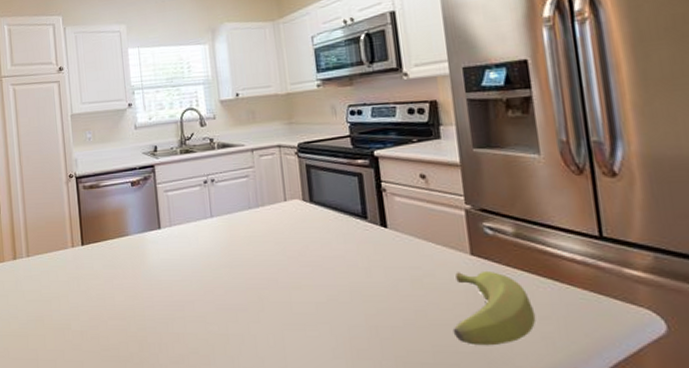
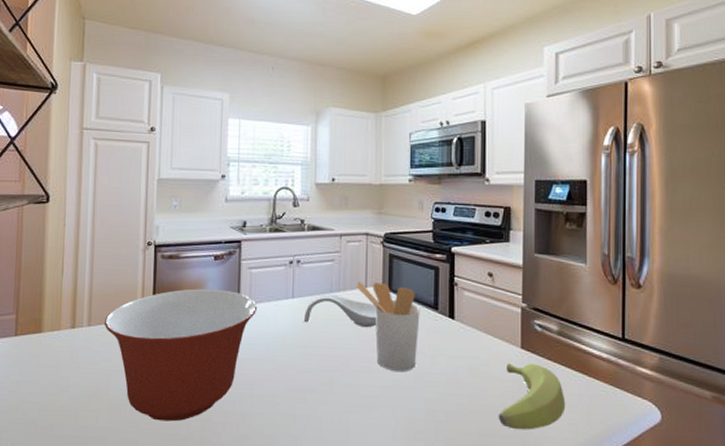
mixing bowl: none [40,214,178,344] -> present [104,289,258,422]
spoon rest: none [224,211,302,243] -> present [303,294,377,328]
utensil holder: none [275,195,350,287] -> present [357,281,420,372]

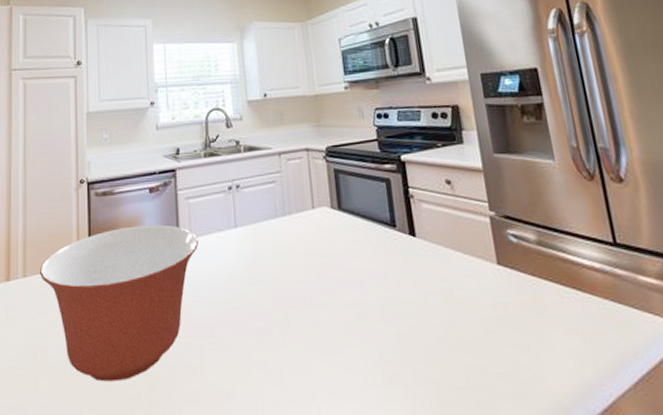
spoon rest: present [303,294,377,328] -> none [249,220,331,255]
utensil holder: present [357,281,420,372] -> none [302,202,380,304]
banana: present [498,363,566,430] -> none [484,281,563,365]

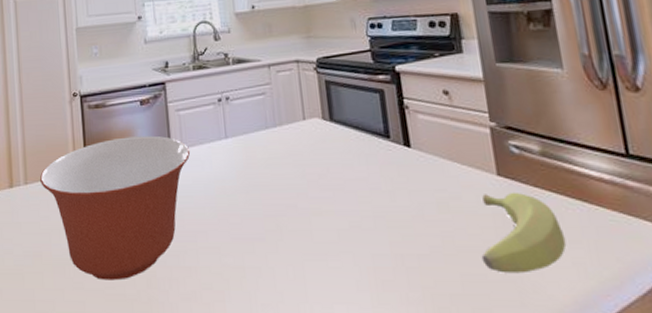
banana: none [484,281,563,365] -> present [481,192,567,274]

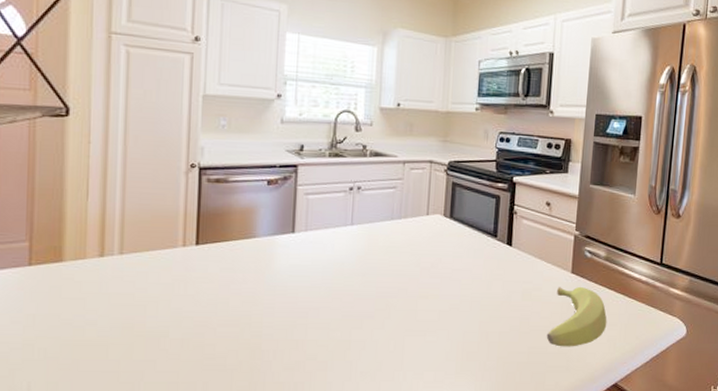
mixing bowl: present [39,135,191,281] -> none [138,215,314,352]

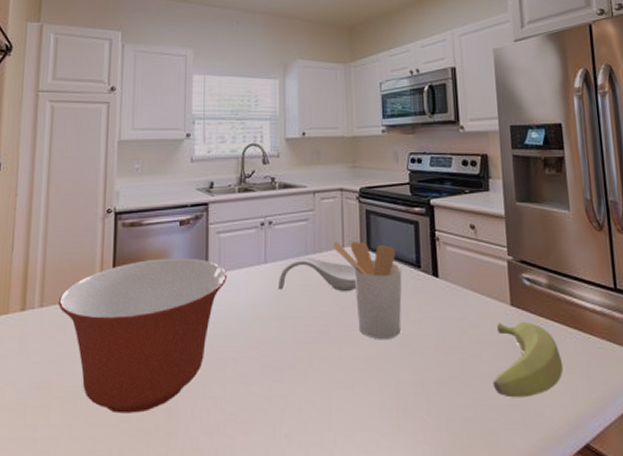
mixing bowl: none [138,215,314,352] -> present [57,258,228,414]
spoon rest: none [362,221,438,255] -> present [277,257,357,292]
utensil holder: none [418,208,480,297] -> present [333,240,402,340]

